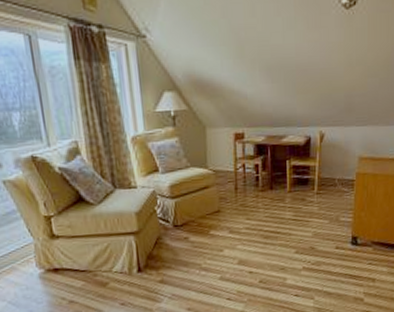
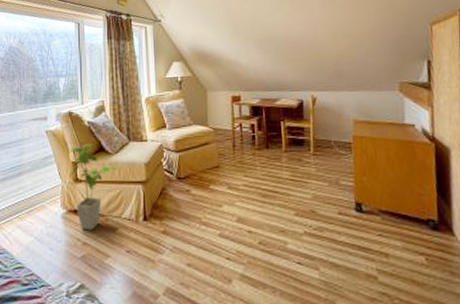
house plant: none [39,194,103,289] -> present [70,144,118,231]

